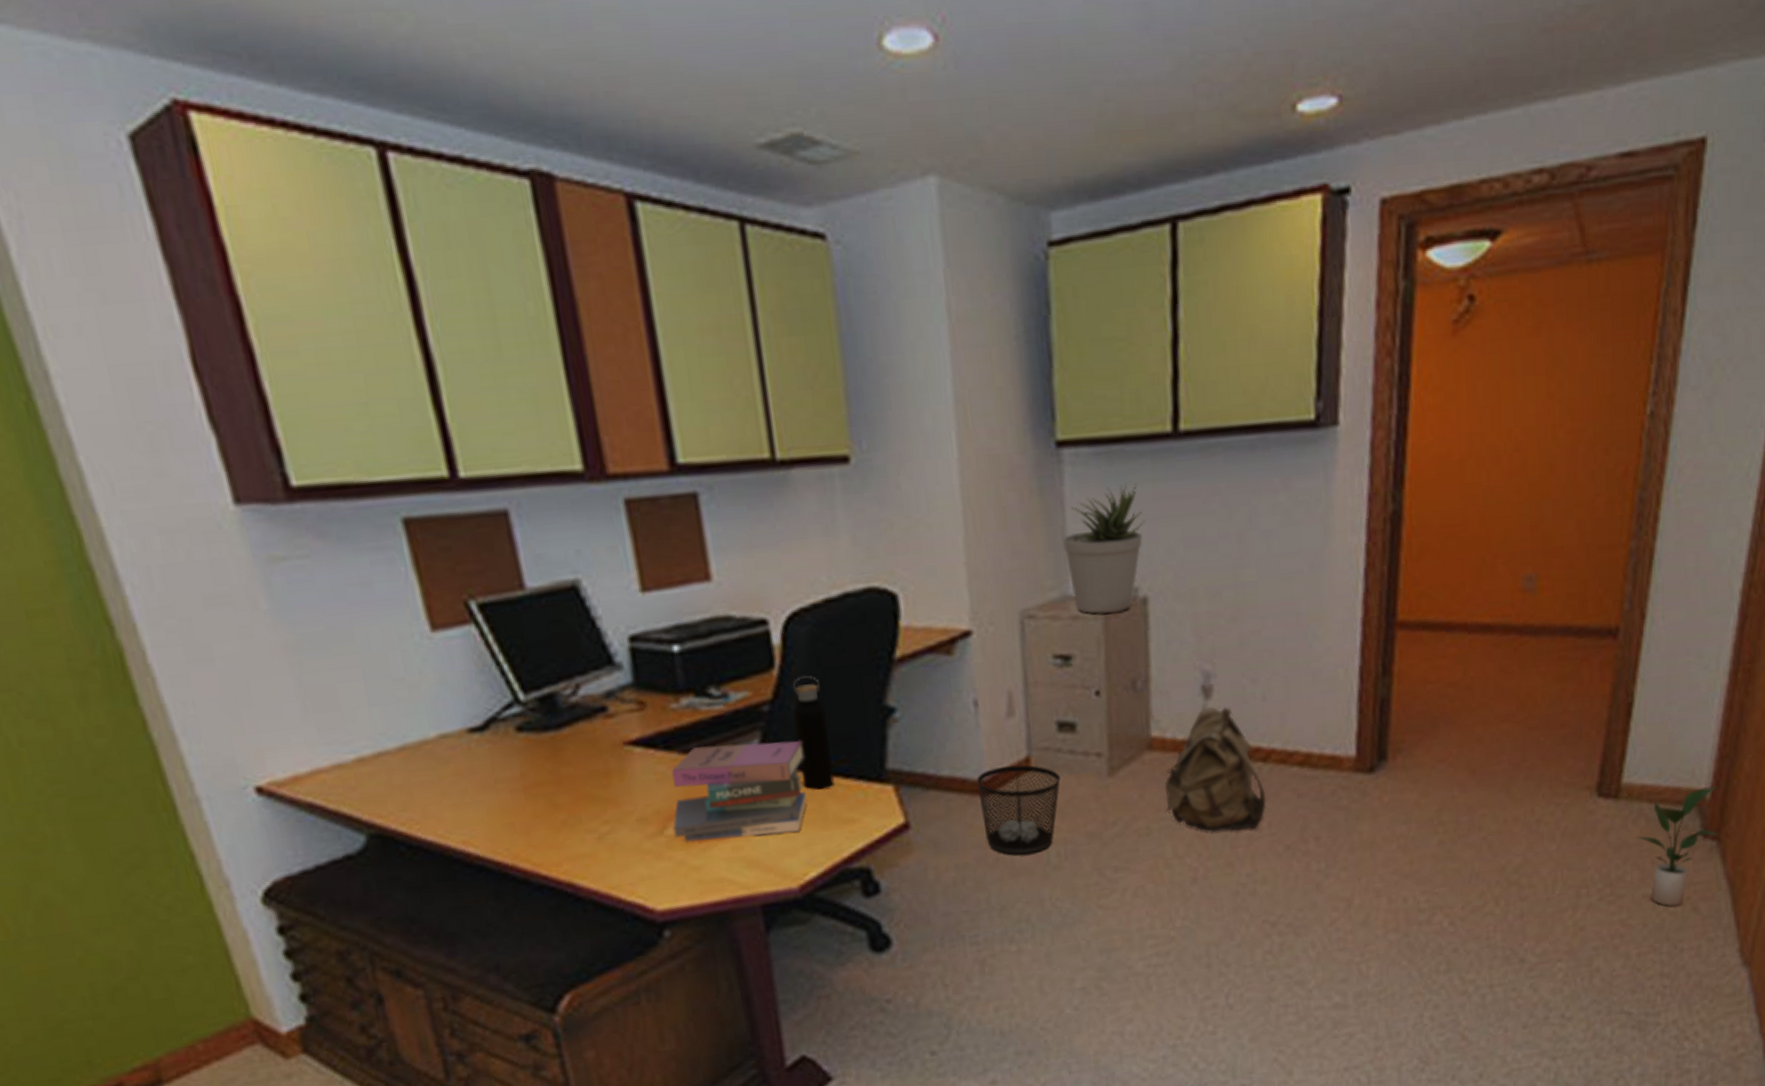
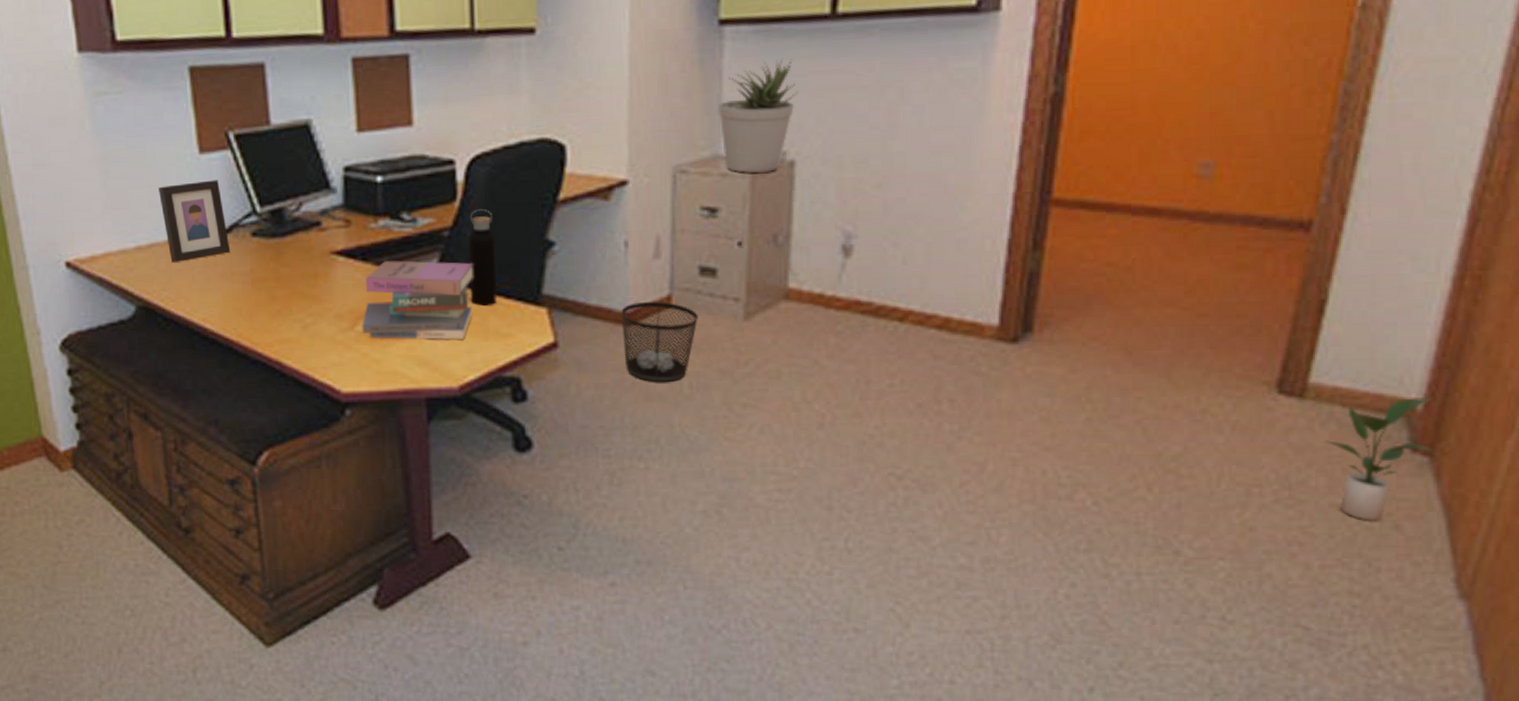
picture frame: none [378,663,491,774] -> present [158,180,231,262]
backpack: present [1164,707,1267,832] -> none [798,265,900,385]

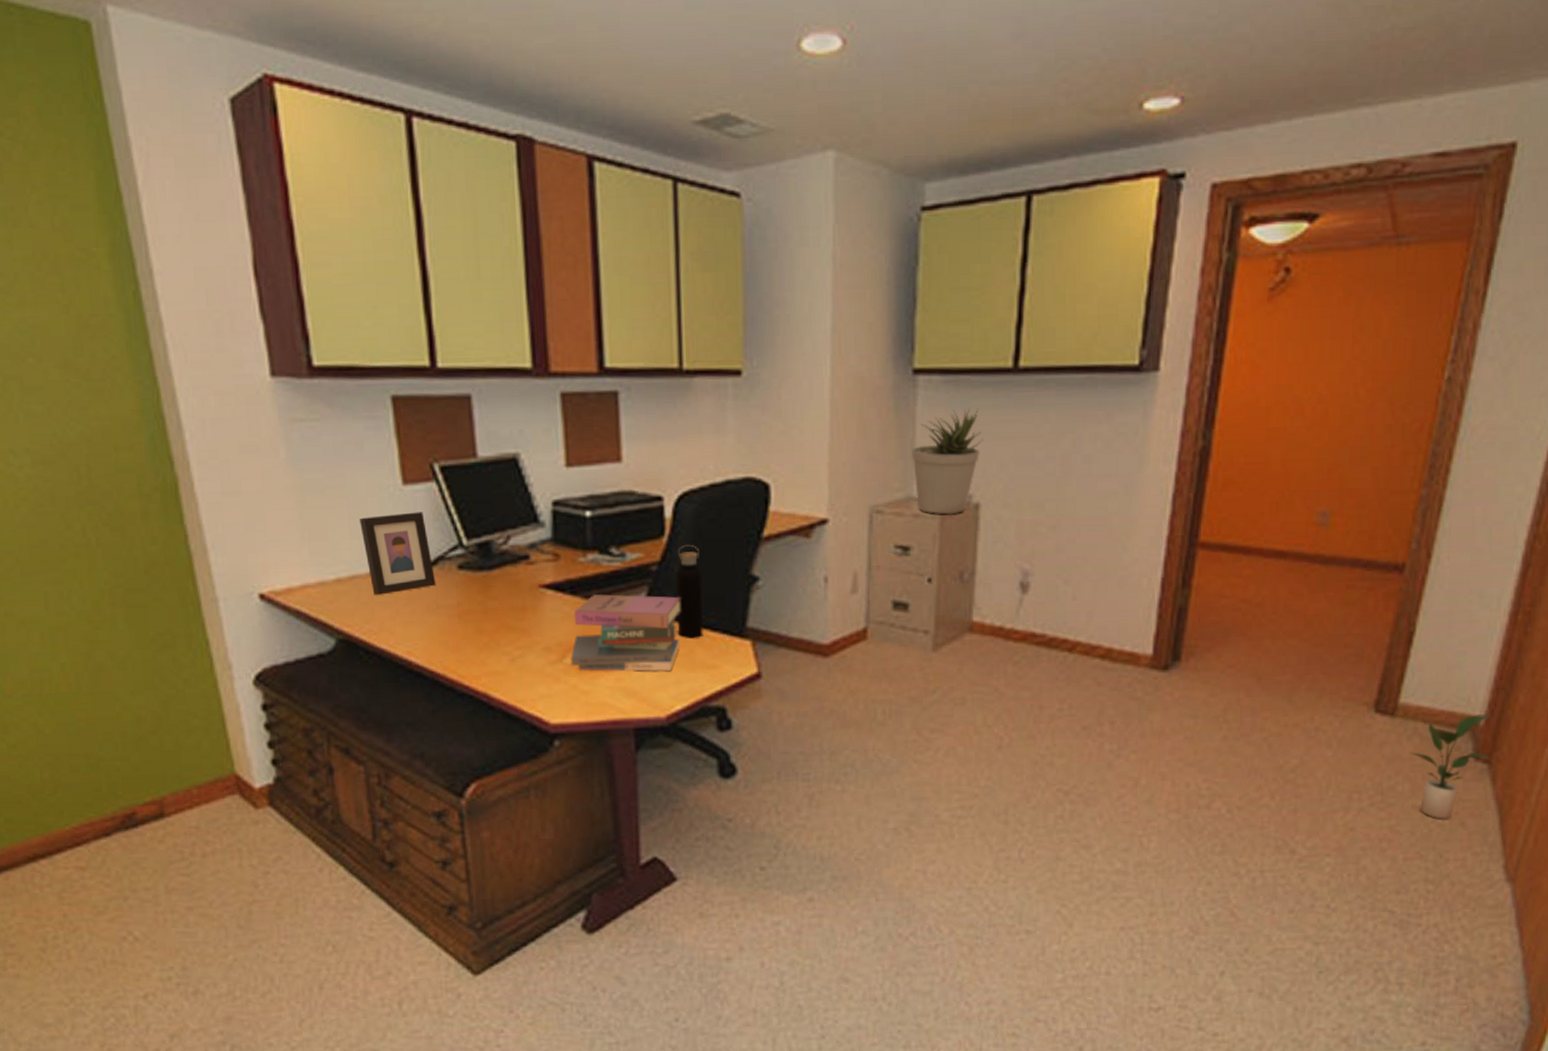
waste bin: present [621,301,698,383] -> none [820,633,891,711]

